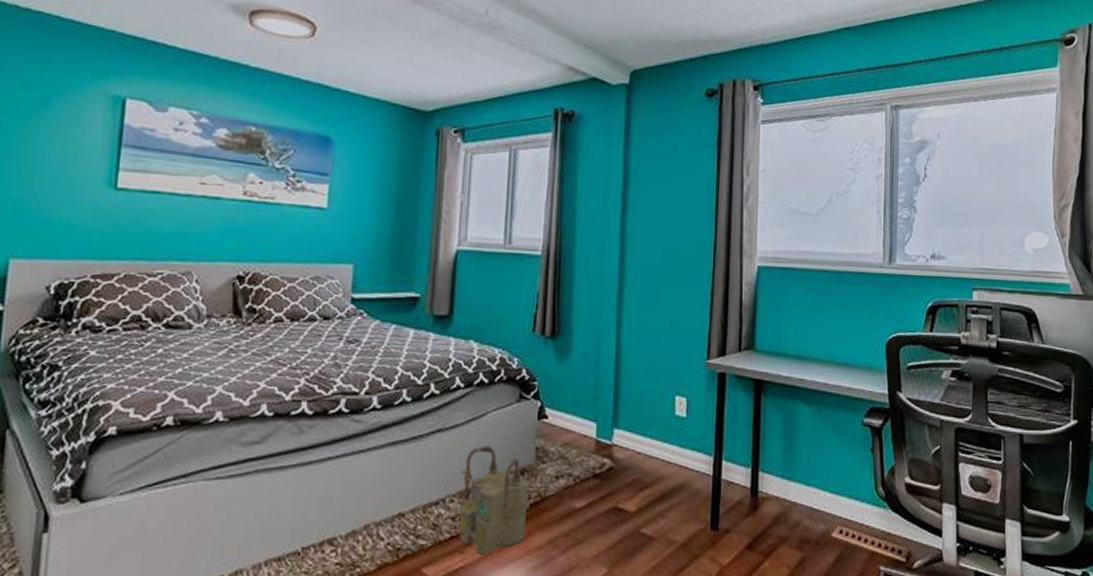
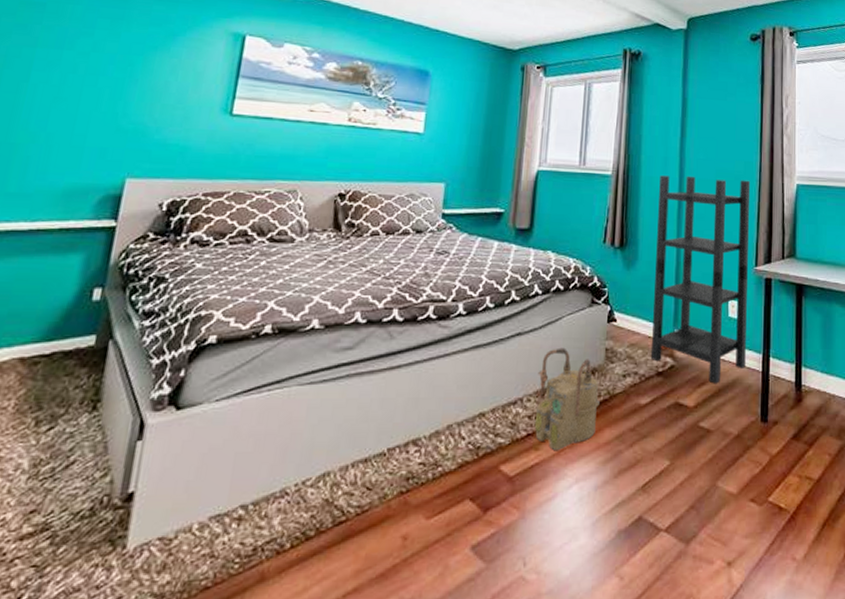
shelving unit: none [586,256,703,488] -> present [650,175,751,384]

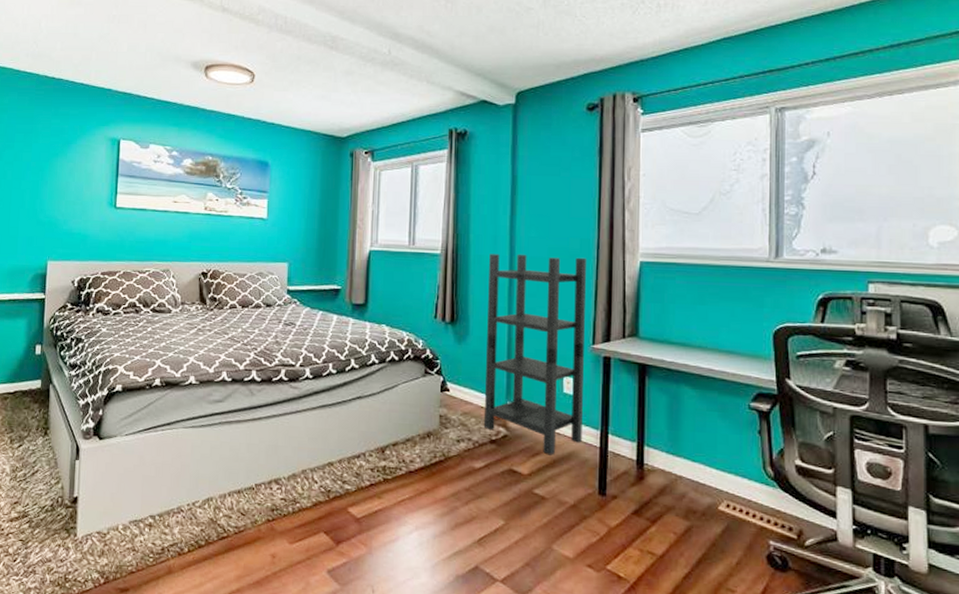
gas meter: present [535,347,600,451] -> none [377,411,436,501]

